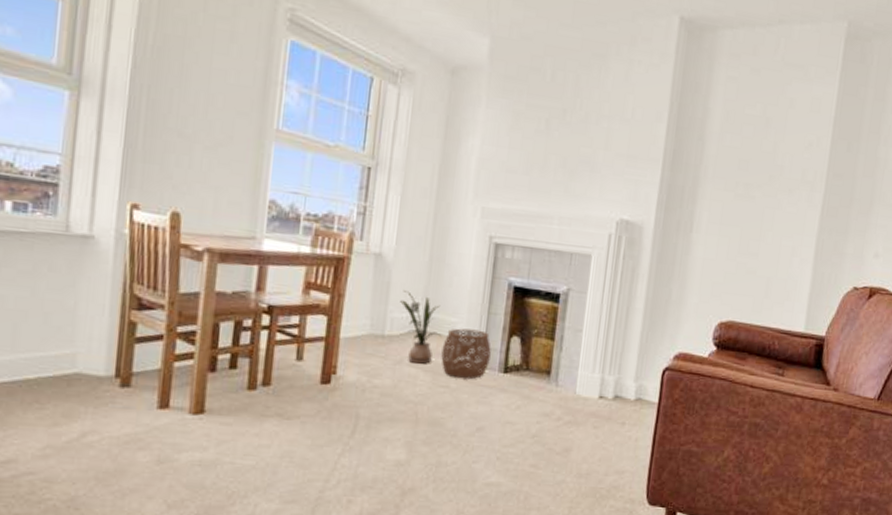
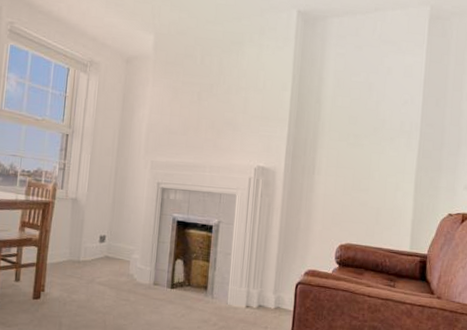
house plant: present [400,291,442,364] -> none [91,226,123,283]
woven basket: present [441,328,491,379] -> none [123,254,161,293]

